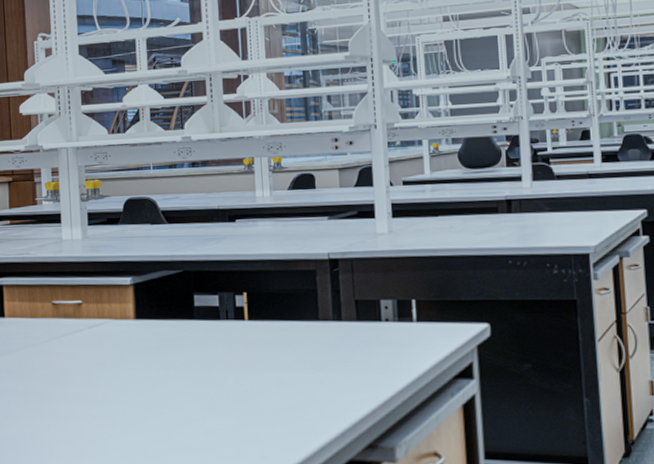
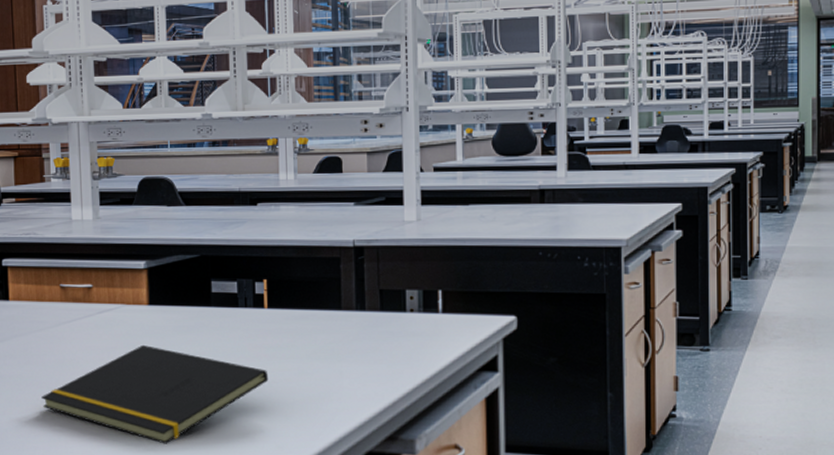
notepad: none [35,357,251,455] -> present [41,344,269,444]

